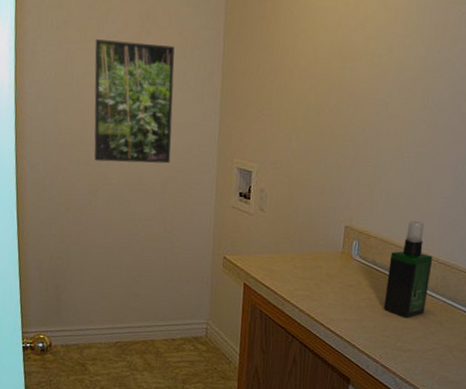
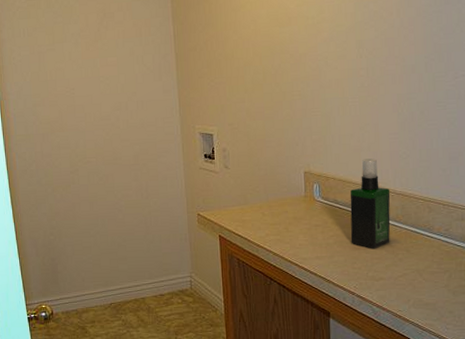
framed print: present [94,39,175,164] -> none [62,36,139,144]

